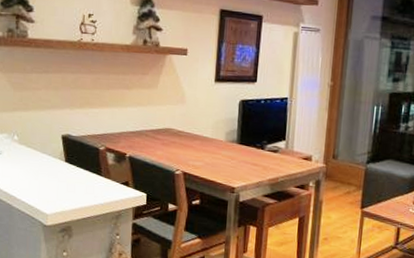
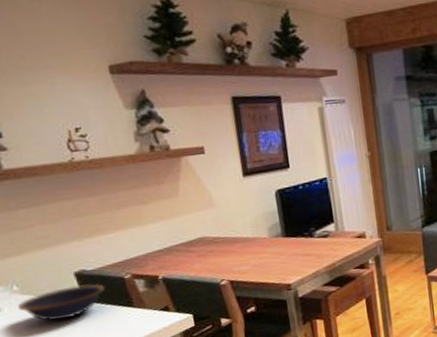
bowl: none [15,146,83,173] -> present [18,284,106,321]

